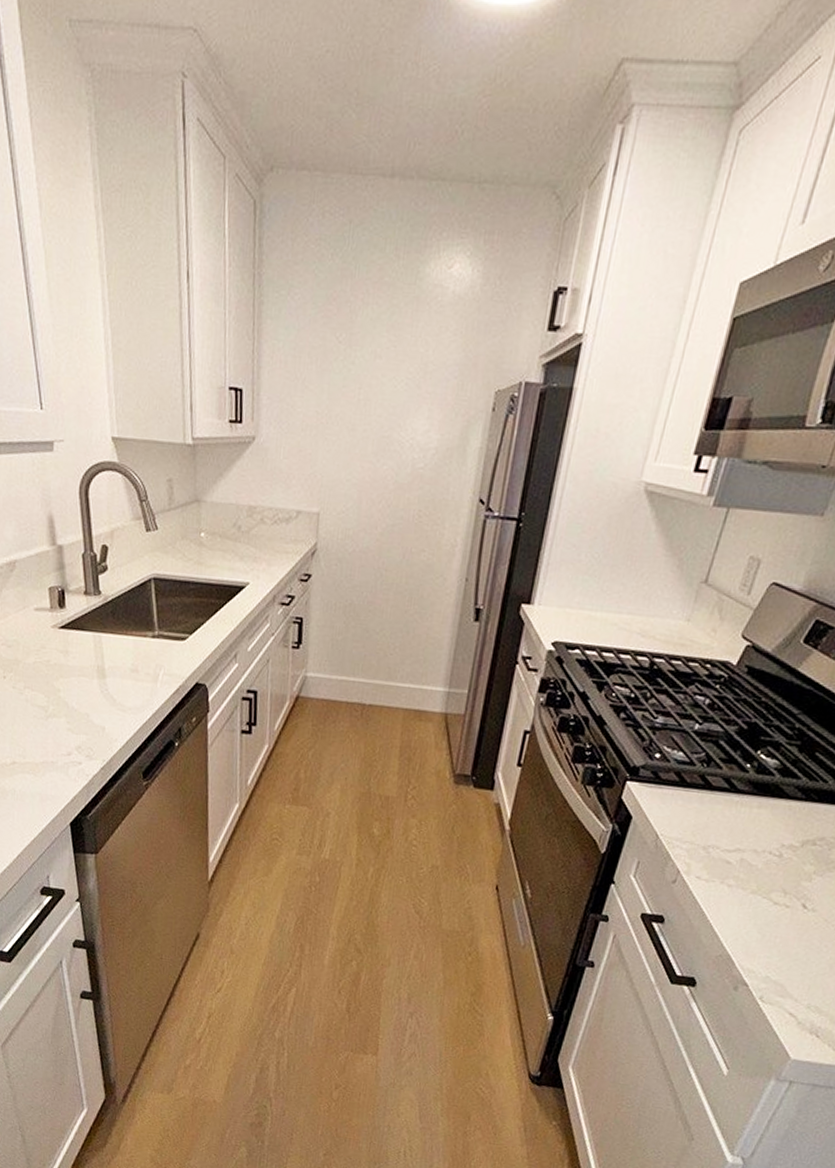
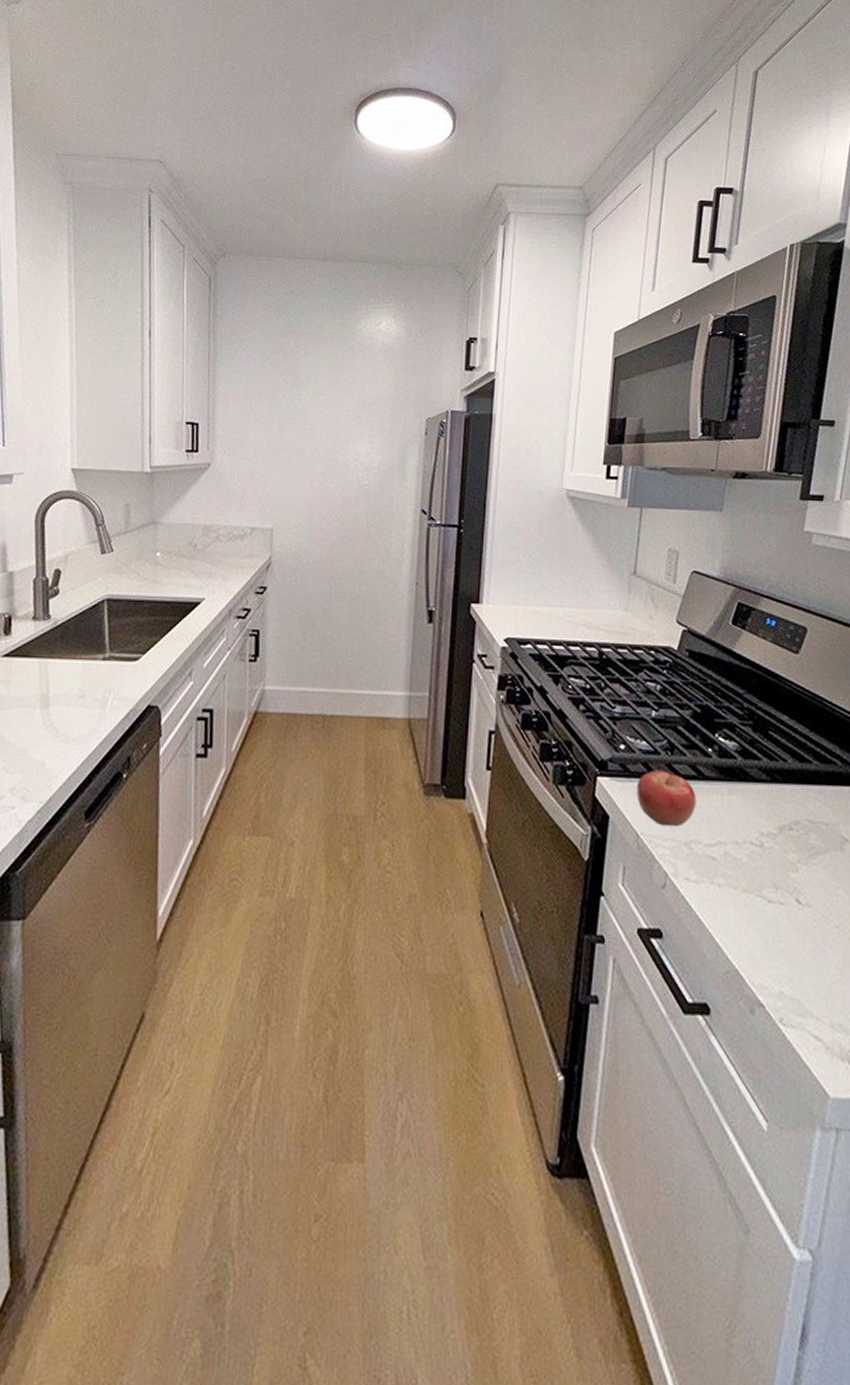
fruit: none [663,779,724,832] -> present [636,770,696,826]

